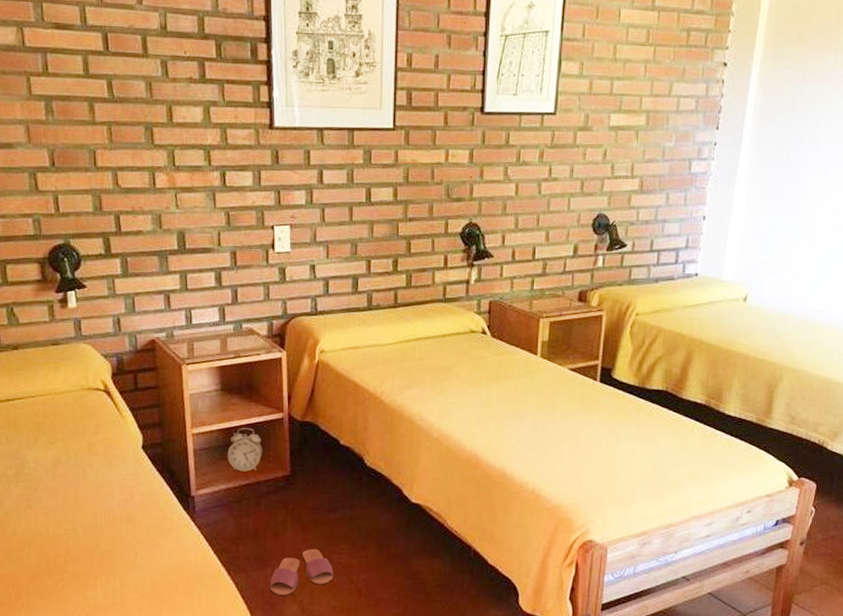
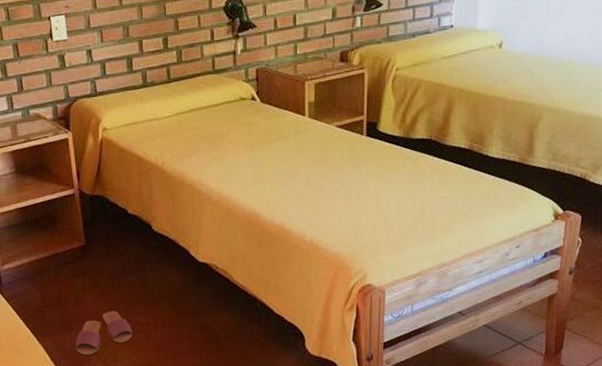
alarm clock: present [227,428,263,472] -> none [26,205,59,246]

